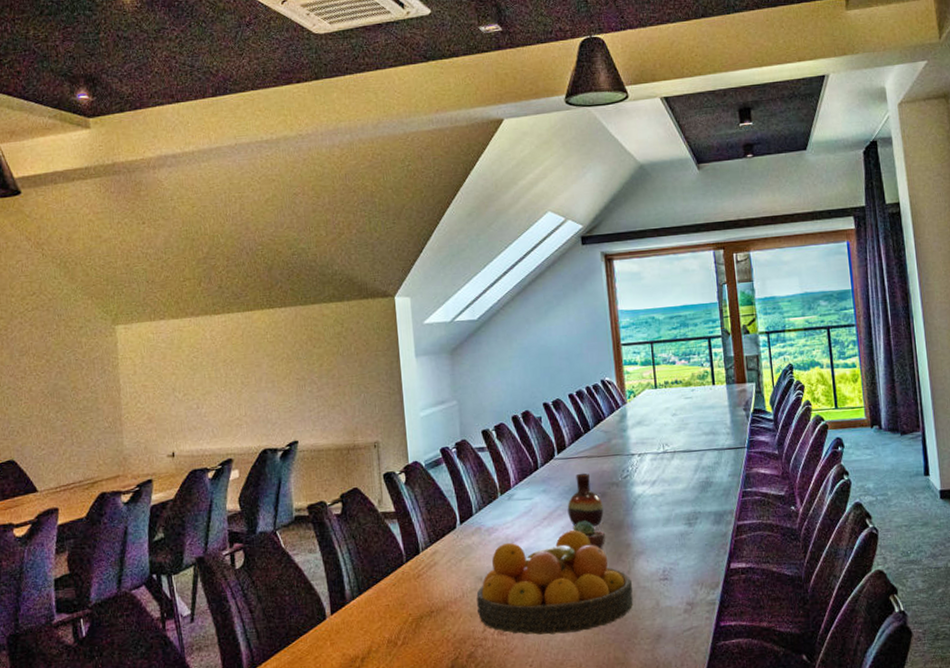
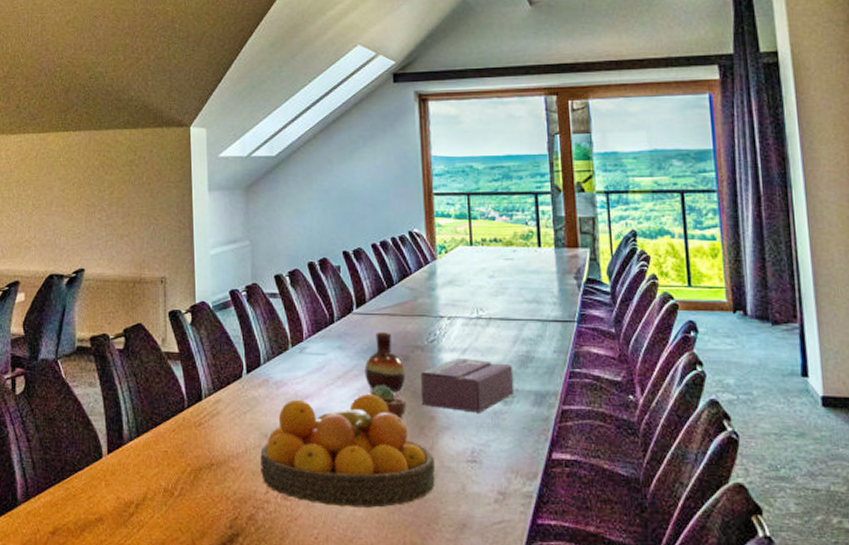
tissue box: none [617,488,698,537] -> present [420,357,515,413]

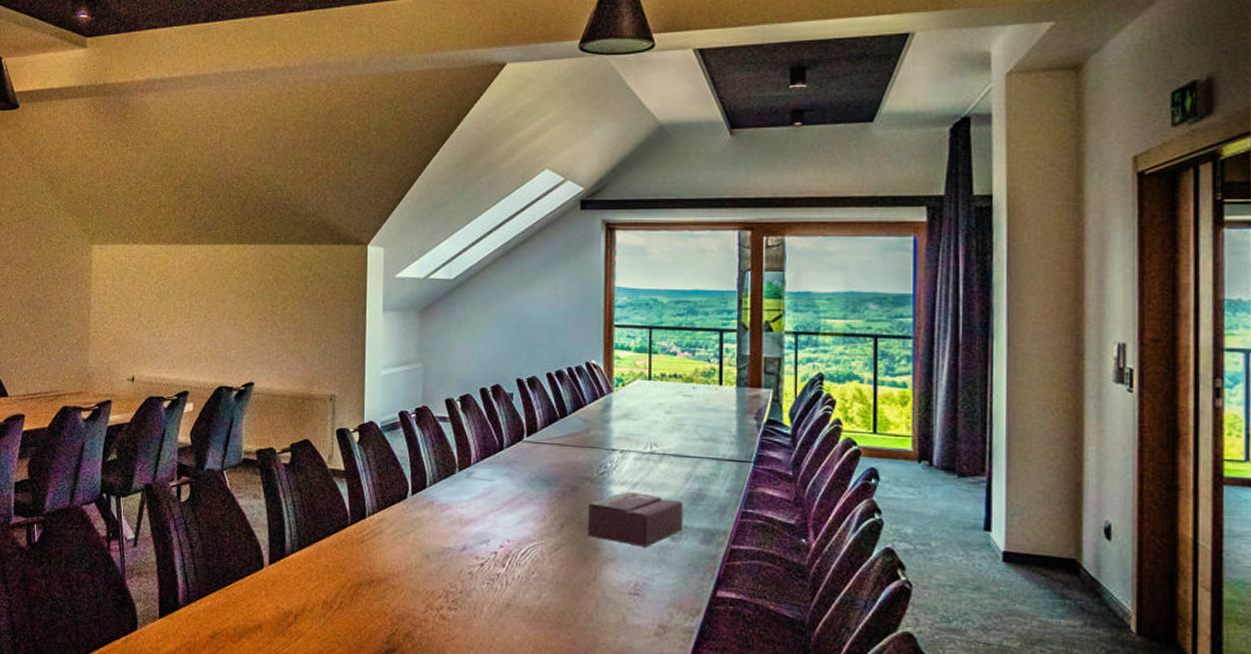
fruit bowl: present [260,394,435,508] -> none [421,522,596,634]
vase: present [364,332,406,392] -> none [531,461,573,522]
potted succulent: present [371,385,406,420] -> none [536,513,571,550]

